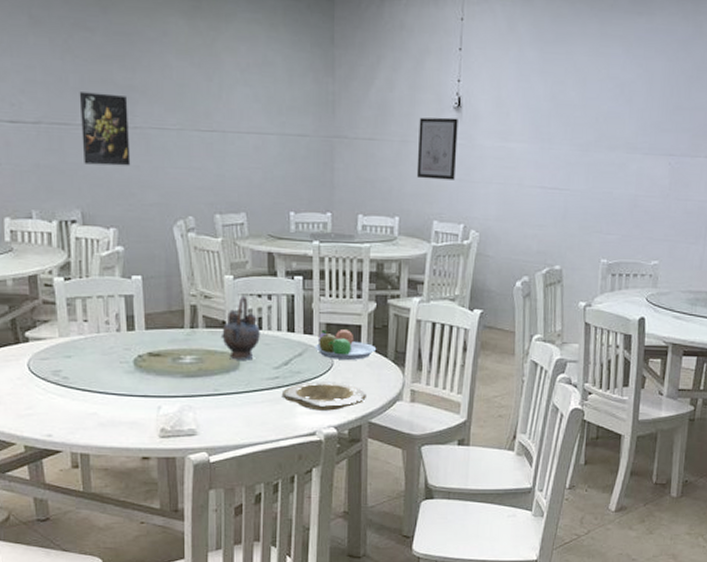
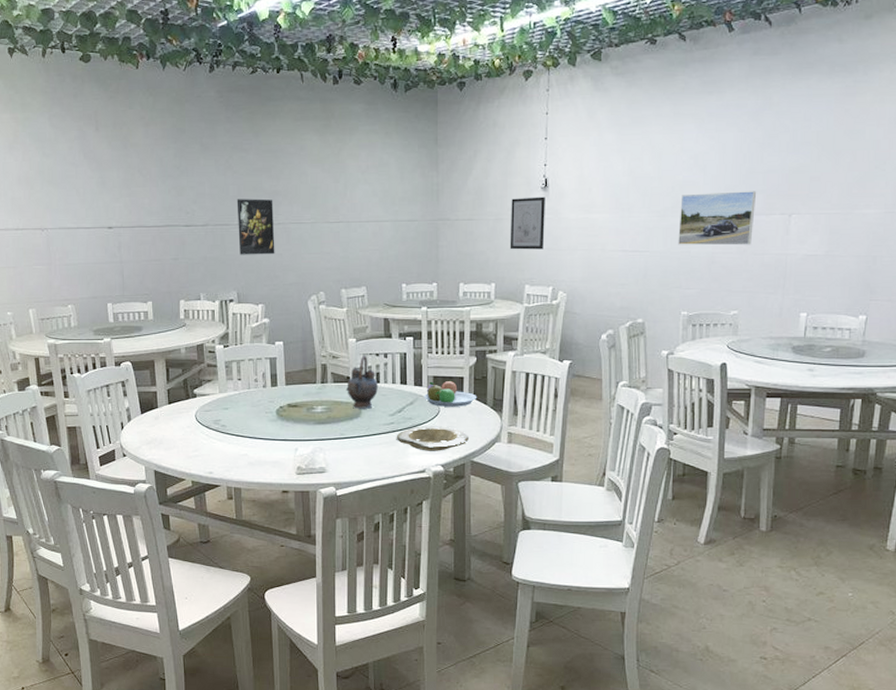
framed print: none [600,127,682,189] -> present [678,191,756,246]

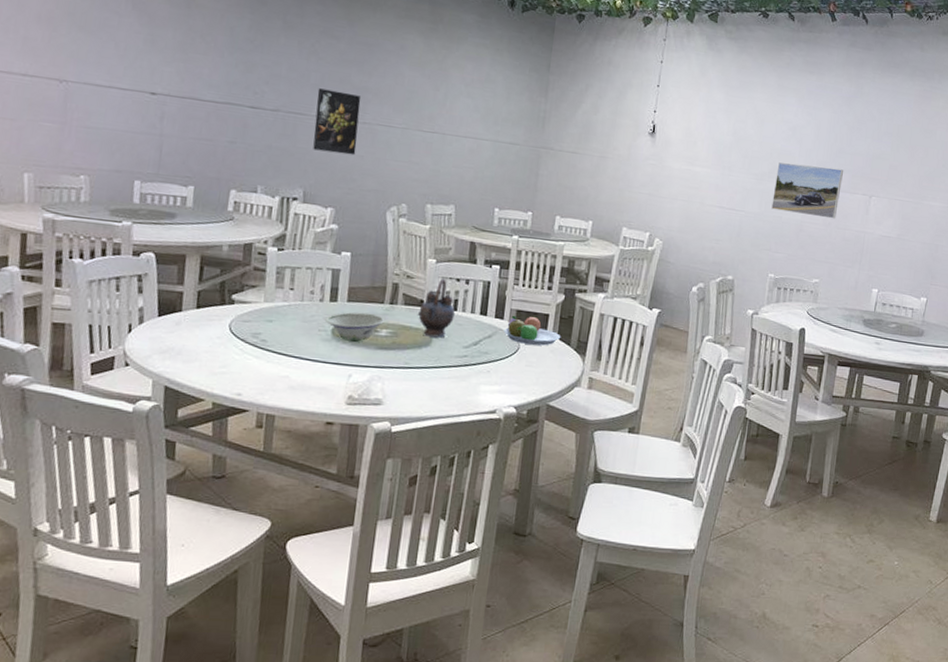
bowl: none [269,393,319,419] -> present [324,312,386,342]
plate: present [396,426,469,451] -> none [467,362,547,392]
wall art: present [510,196,545,250] -> none [611,138,652,194]

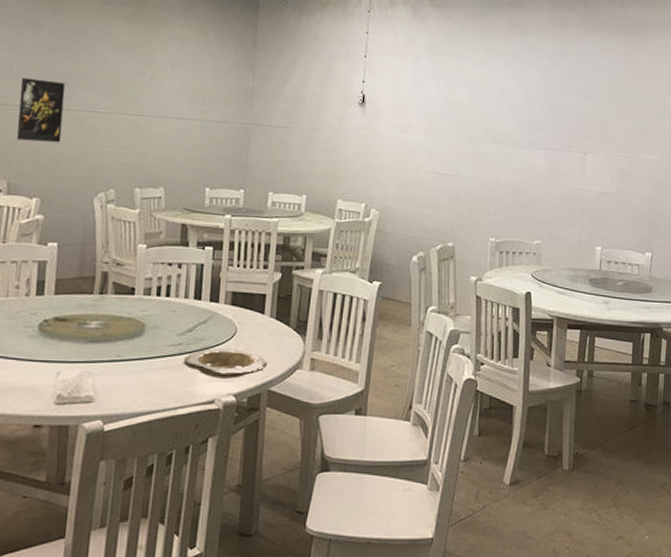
bowl: present [324,312,386,342] -> none [30,304,95,336]
teapot: present [417,278,455,338] -> none [128,263,168,327]
plate: none [467,362,547,392] -> present [183,348,267,379]
fruit bowl: present [504,315,561,346] -> none [219,297,280,328]
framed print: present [771,162,843,219] -> none [487,125,556,178]

